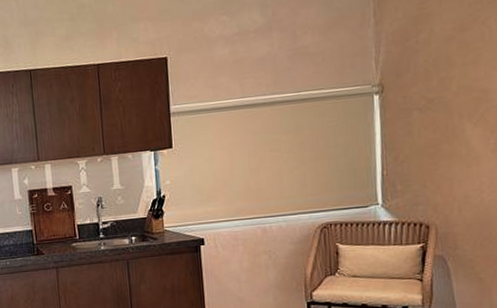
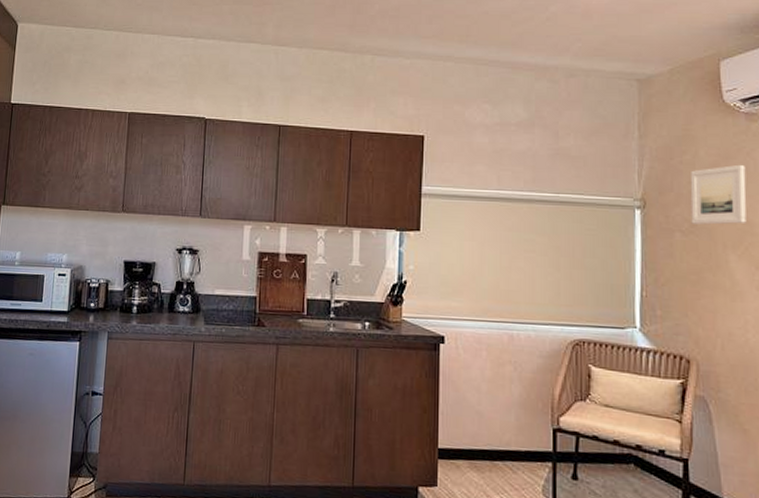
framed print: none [426,34,482,100] -> present [690,164,747,225]

